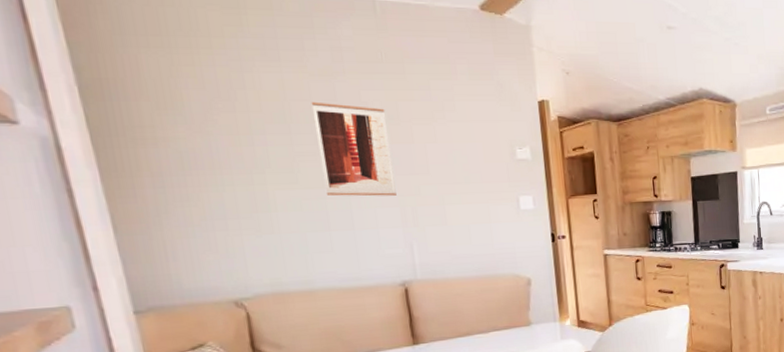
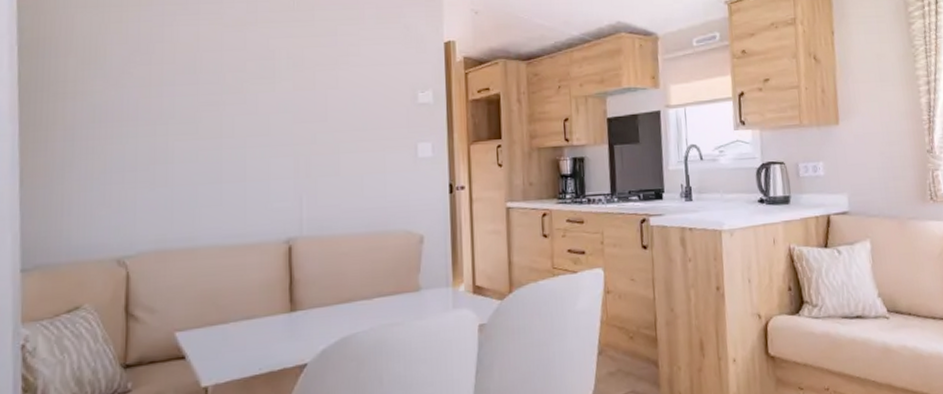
wall art: present [311,101,397,196] -> none [221,51,292,146]

